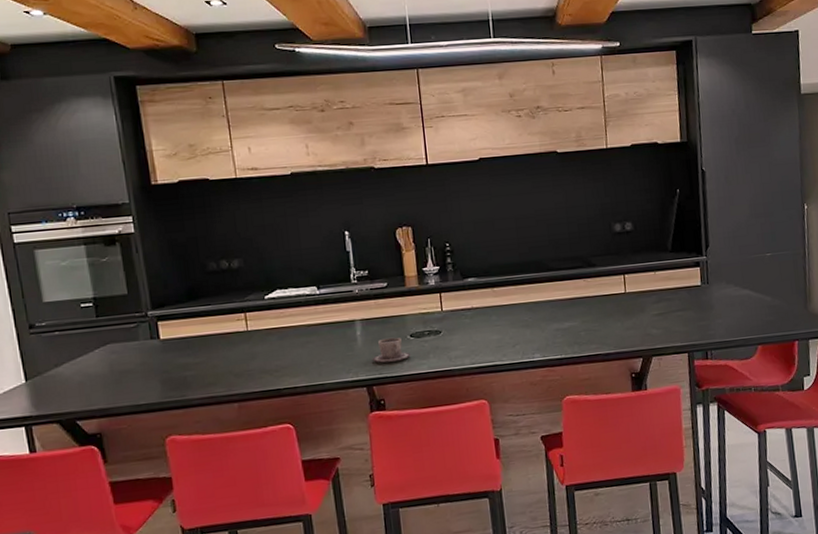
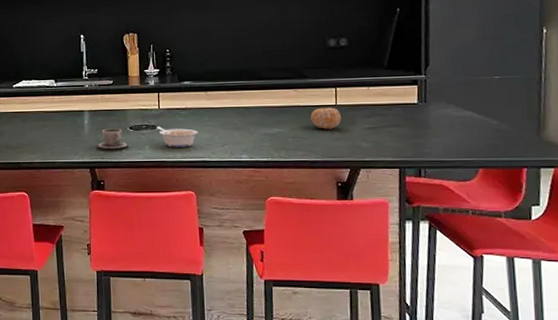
legume: none [441,330,487,354] -> present [157,127,198,148]
fruit: none [601,295,632,319] -> present [311,107,342,129]

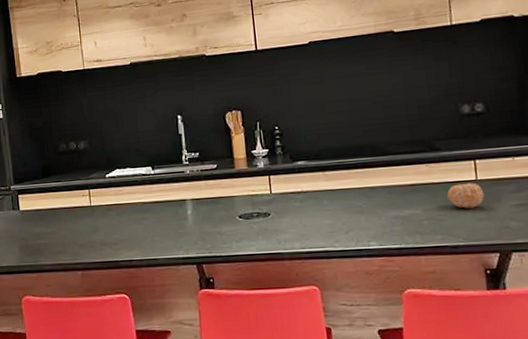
cup: present [96,128,129,149] -> none [202,217,240,242]
legume: present [157,127,198,148] -> none [270,214,318,237]

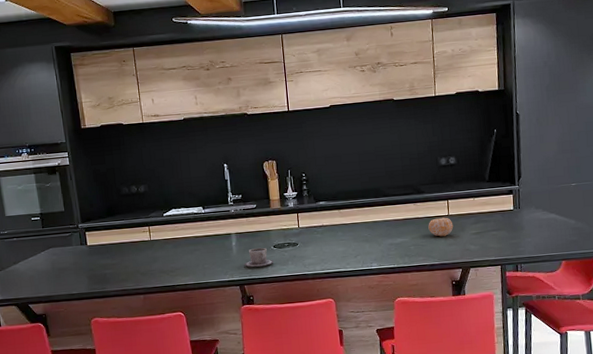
cup: none [202,217,240,242] -> present [244,247,274,267]

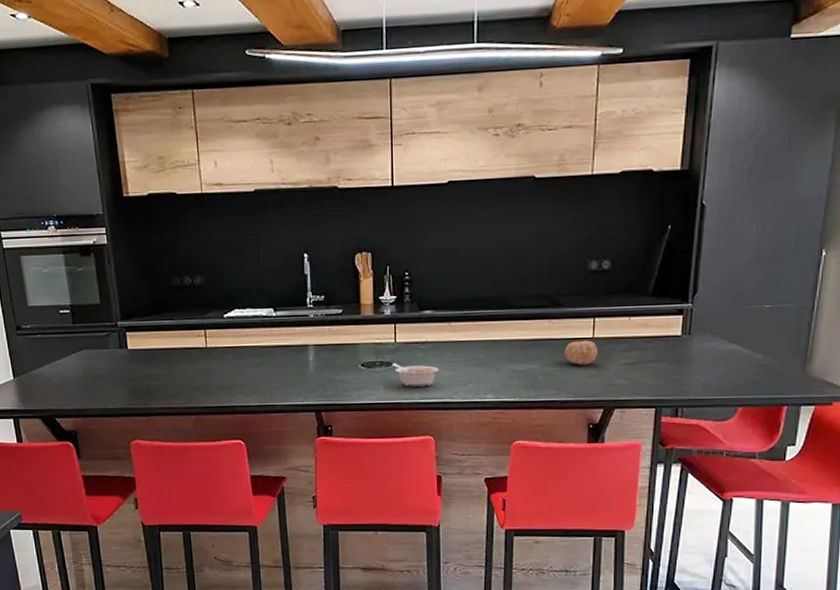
cup: present [244,247,274,267] -> none [322,365,361,390]
legume: none [298,243,334,262] -> present [393,363,439,387]

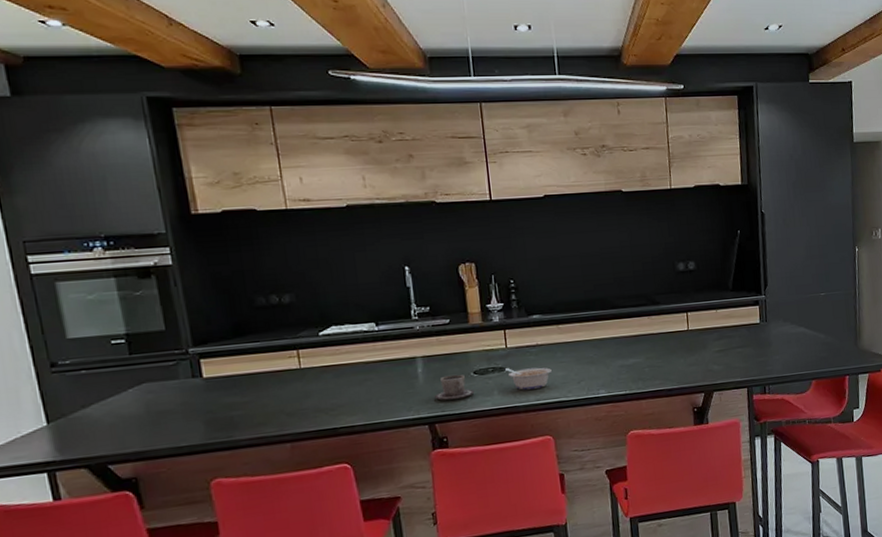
cup: none [322,365,361,390] -> present [434,374,475,400]
fruit: present [565,340,598,365] -> none [665,332,694,356]

